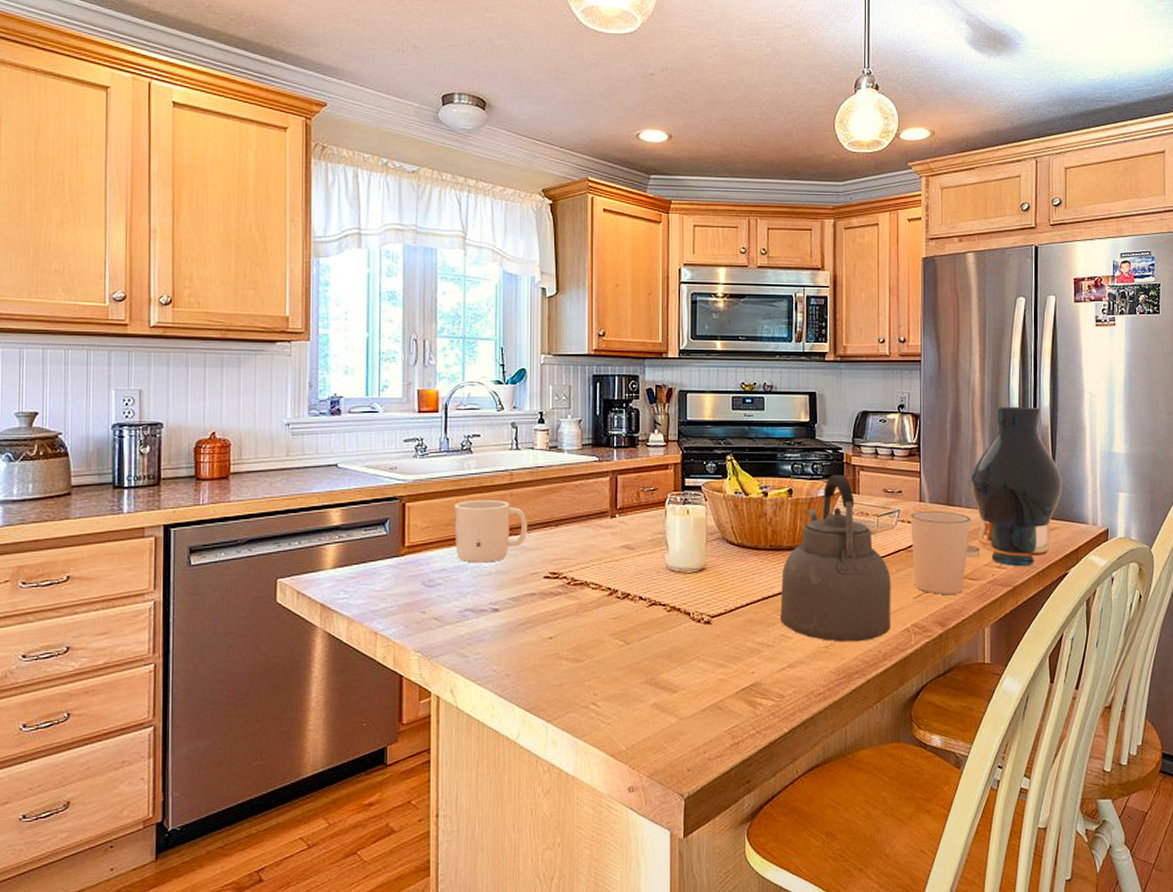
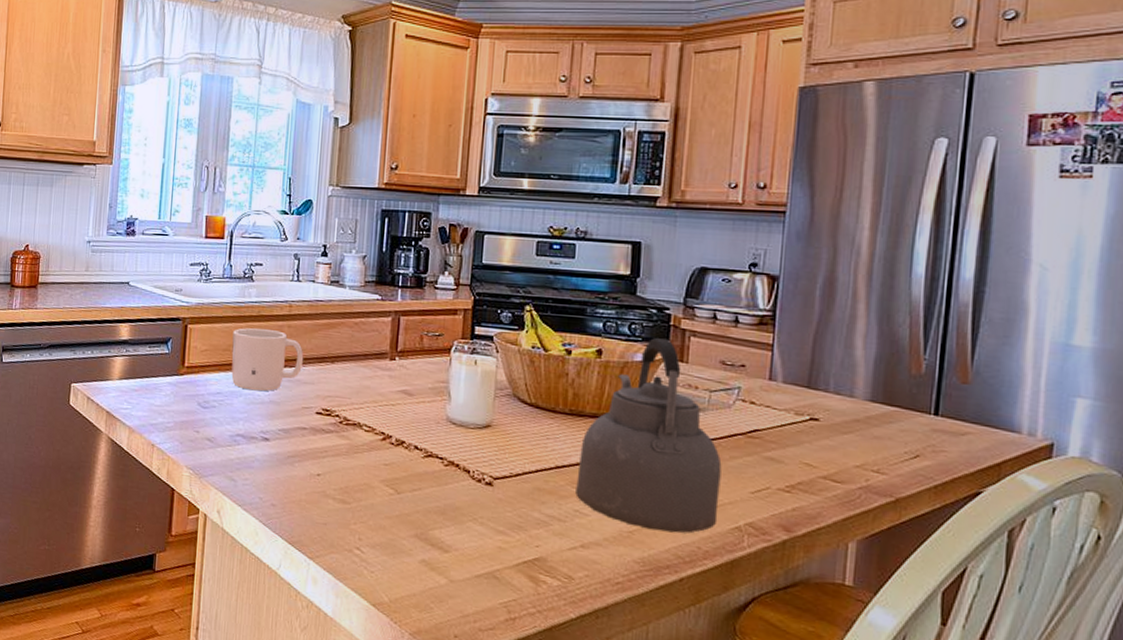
cup: present [910,510,980,594] -> none [752,391,851,496]
vase: present [971,406,1063,567] -> none [843,273,986,476]

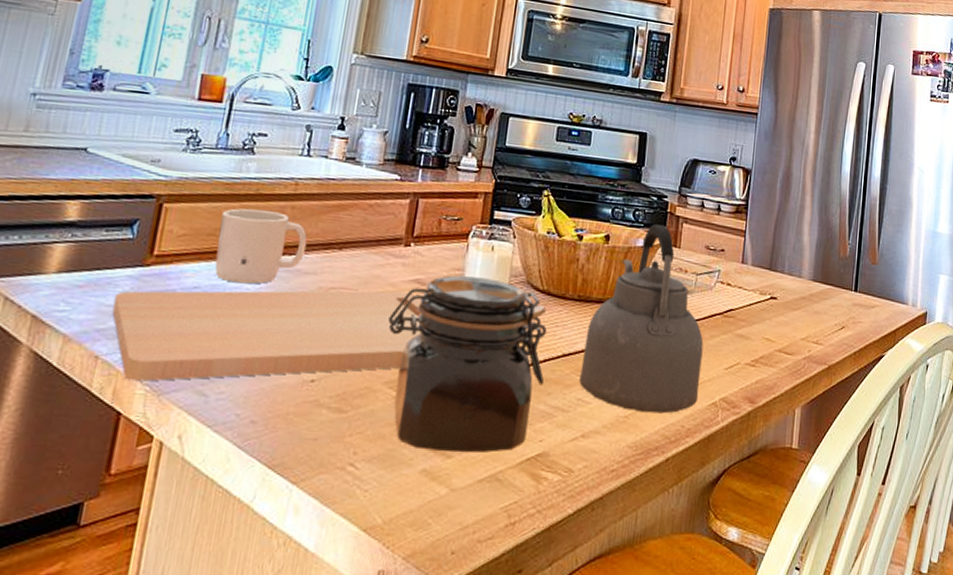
cutting board: none [160,395,412,470] -> present [112,290,421,382]
jar: none [380,387,538,552] -> present [388,275,547,453]

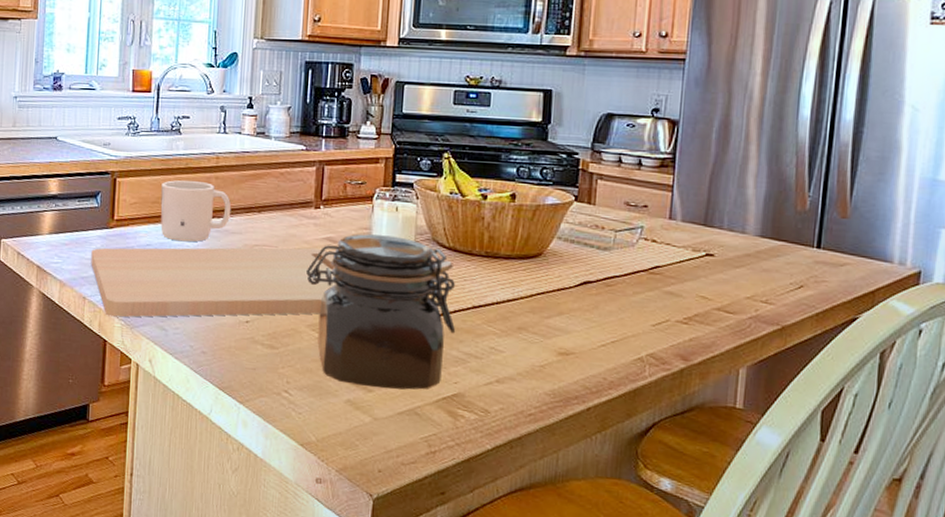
kettle: present [579,224,704,414] -> none [491,182,626,366]

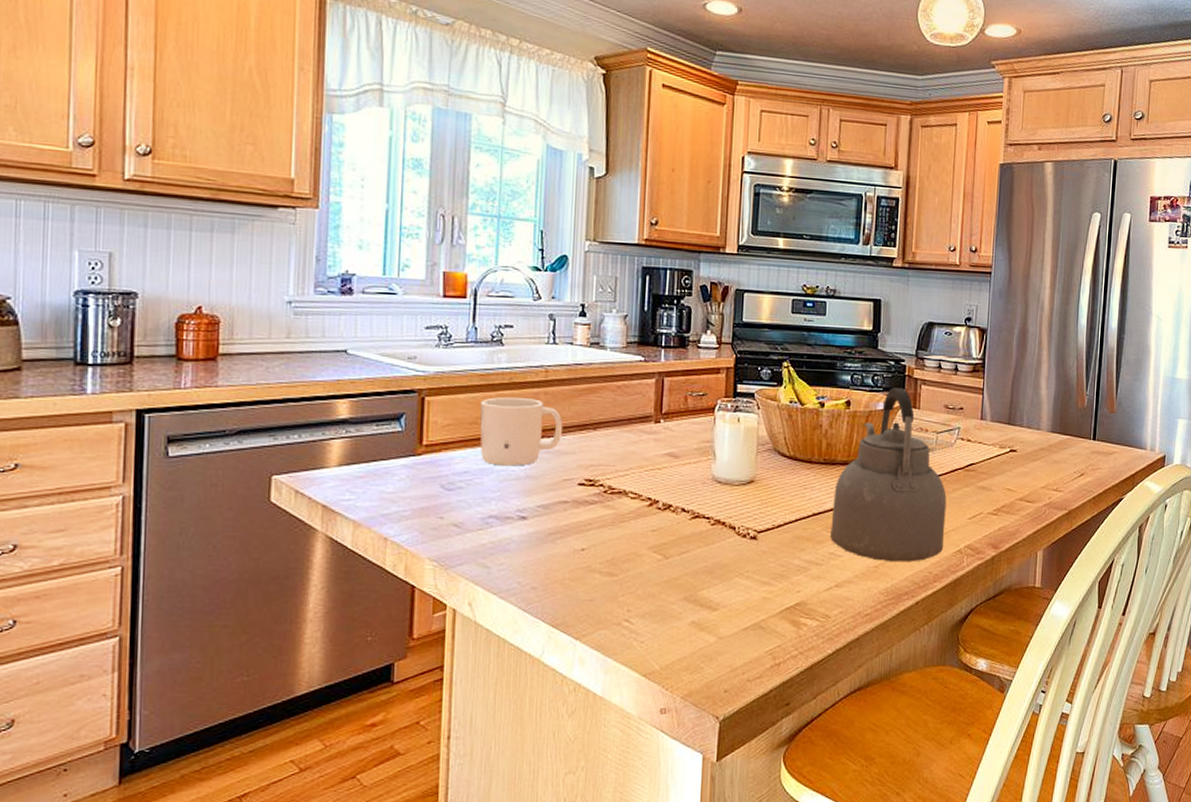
cutting board: present [91,247,336,318] -> none [393,465,678,558]
jar: present [306,234,456,390] -> none [647,447,798,606]
kettle: none [491,182,626,366] -> present [830,388,947,562]

